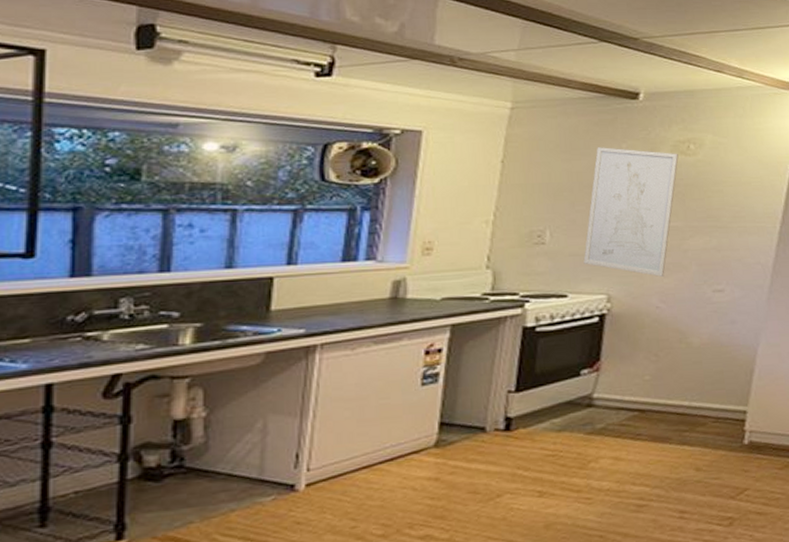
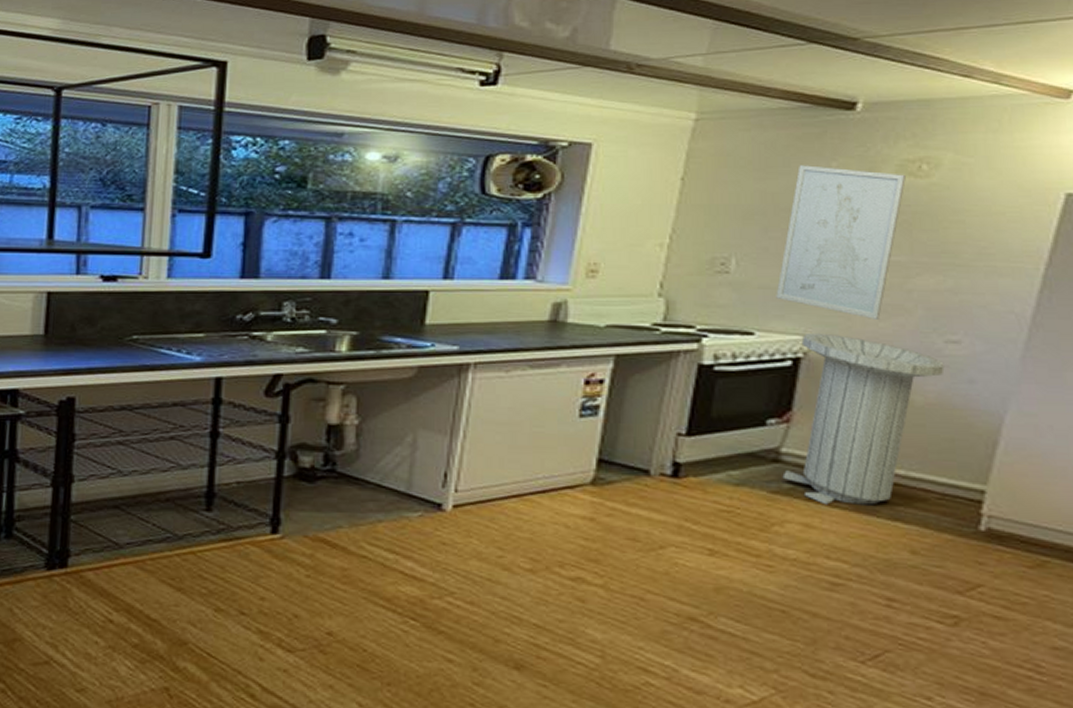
trash can: none [595,291,714,439] -> present [782,332,945,506]

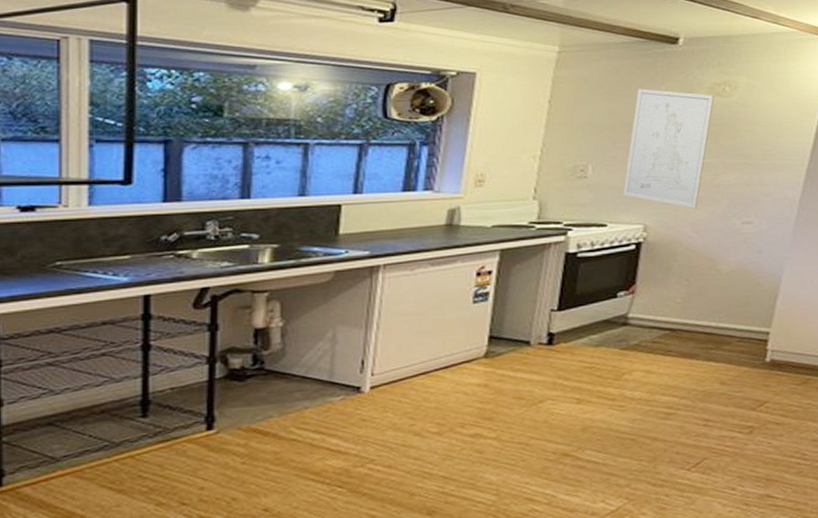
trash can: present [782,332,945,506] -> none [630,221,742,355]

